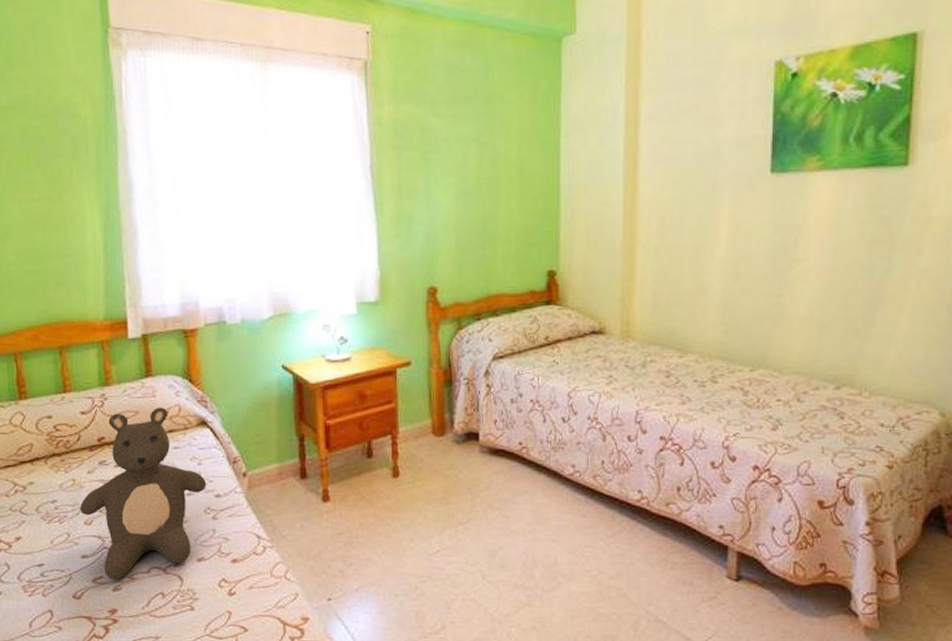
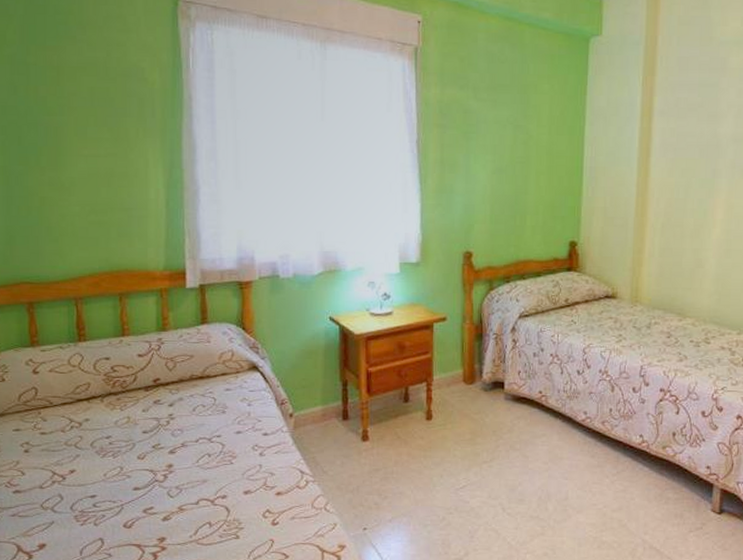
teddy bear: present [80,407,207,580] -> none [134,352,256,510]

